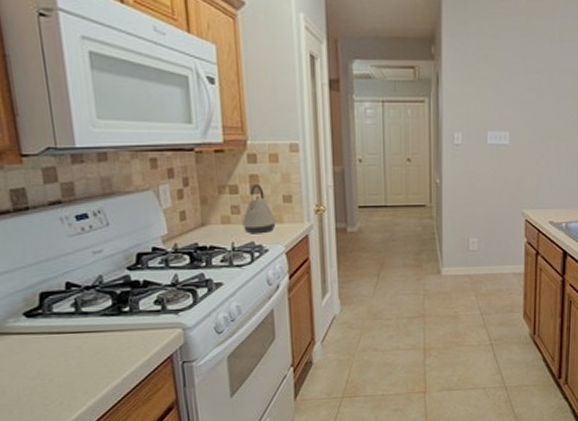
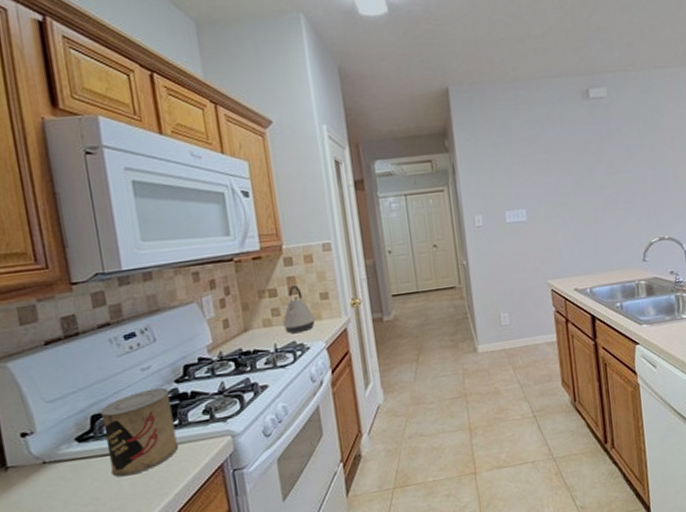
tin can: none [49,272,129,356] -> present [99,387,179,477]

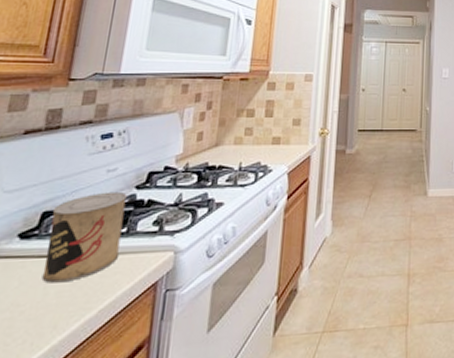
kettle: present [282,284,316,334] -> none [252,108,284,155]

